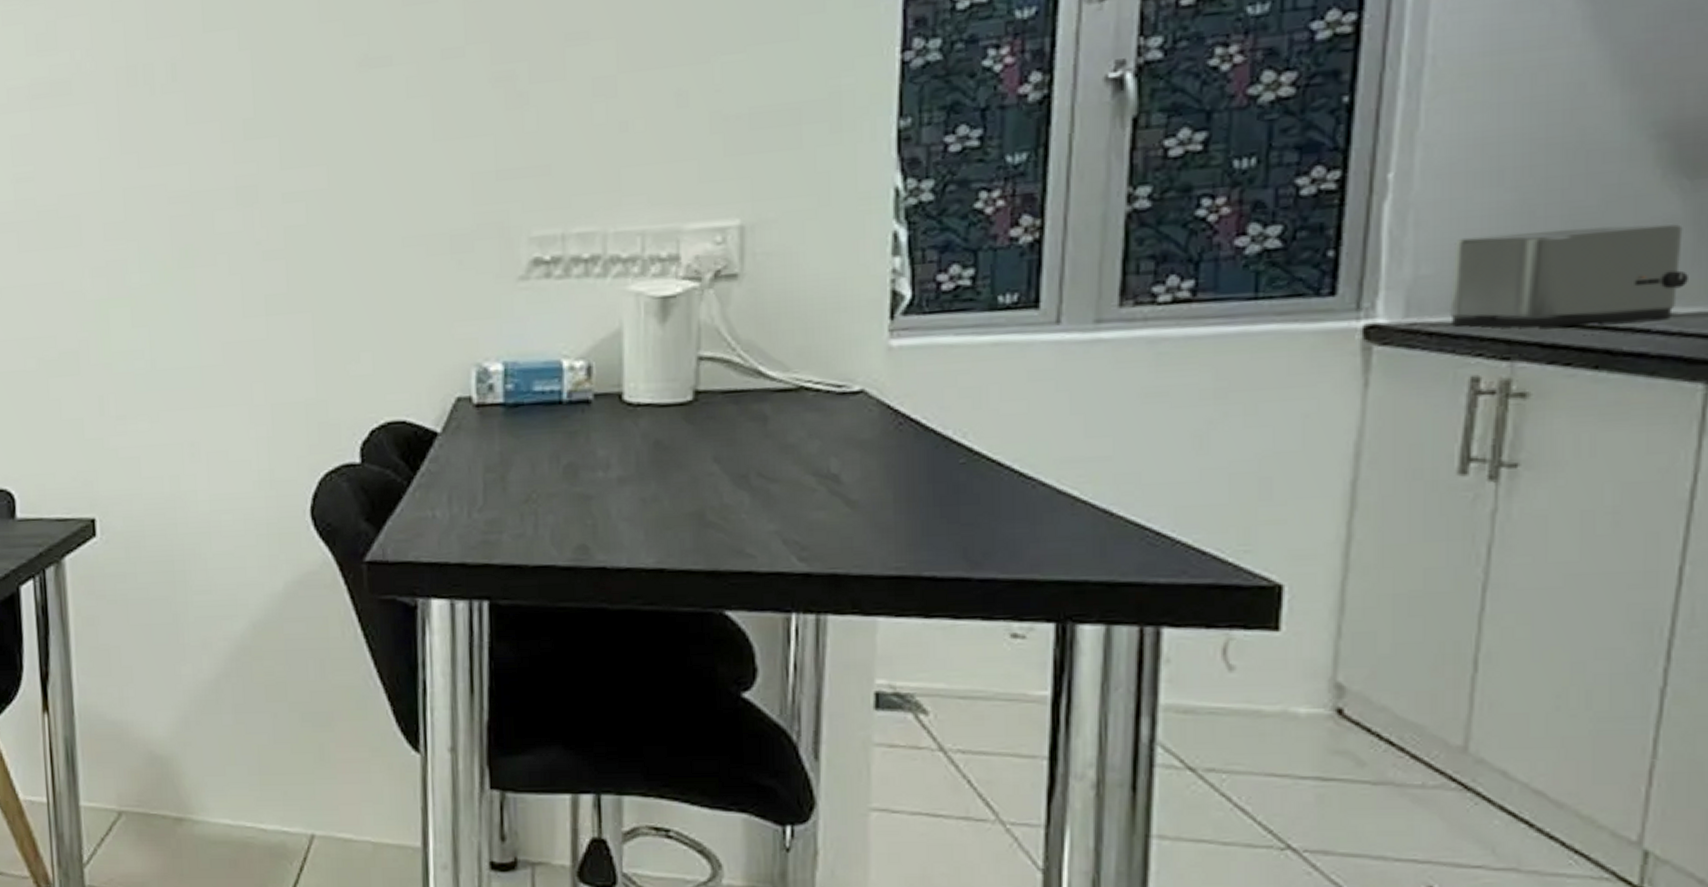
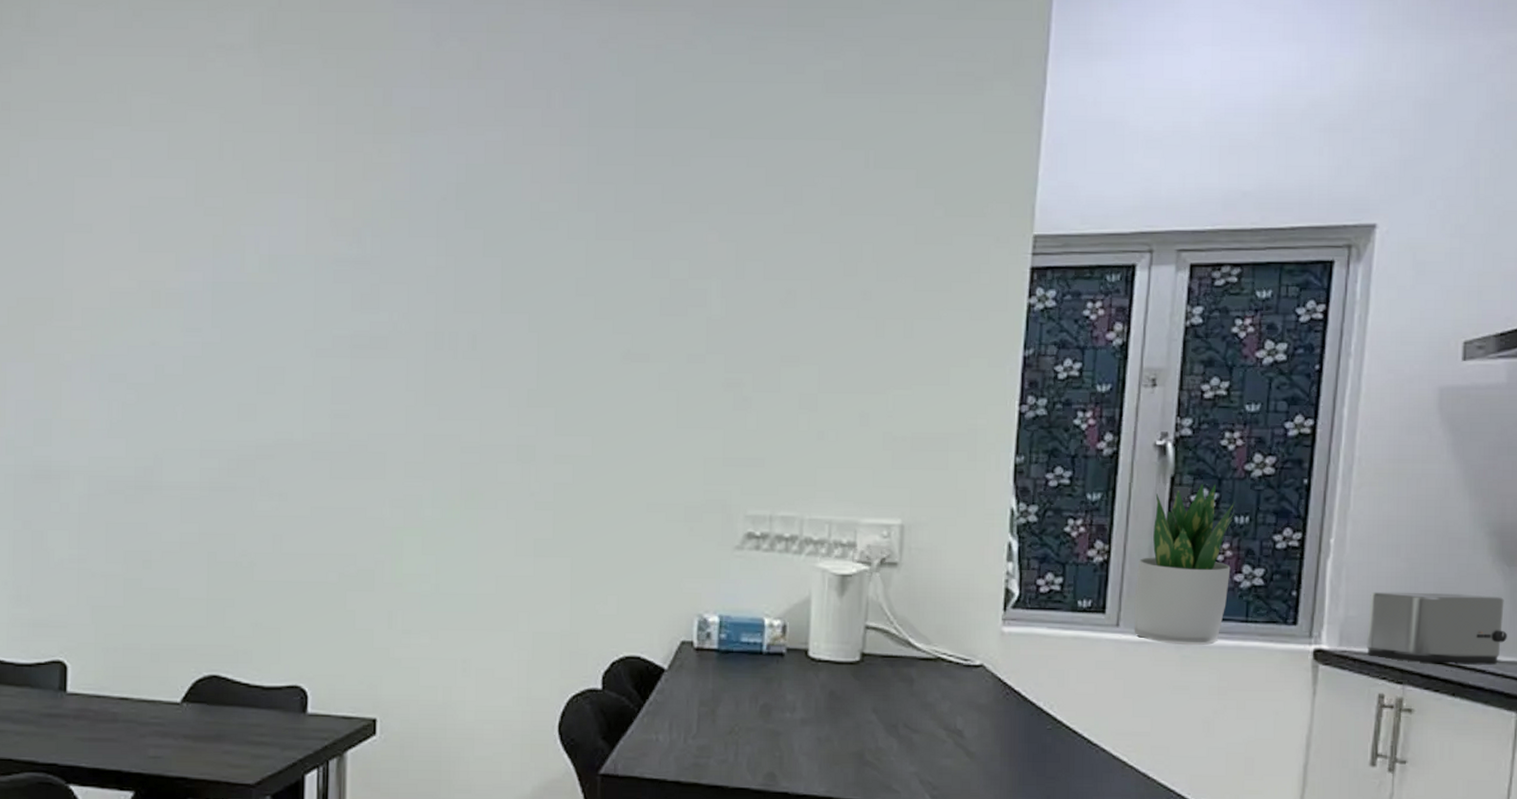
planter: none [1082,120,1234,340] -> present [1134,484,1236,646]

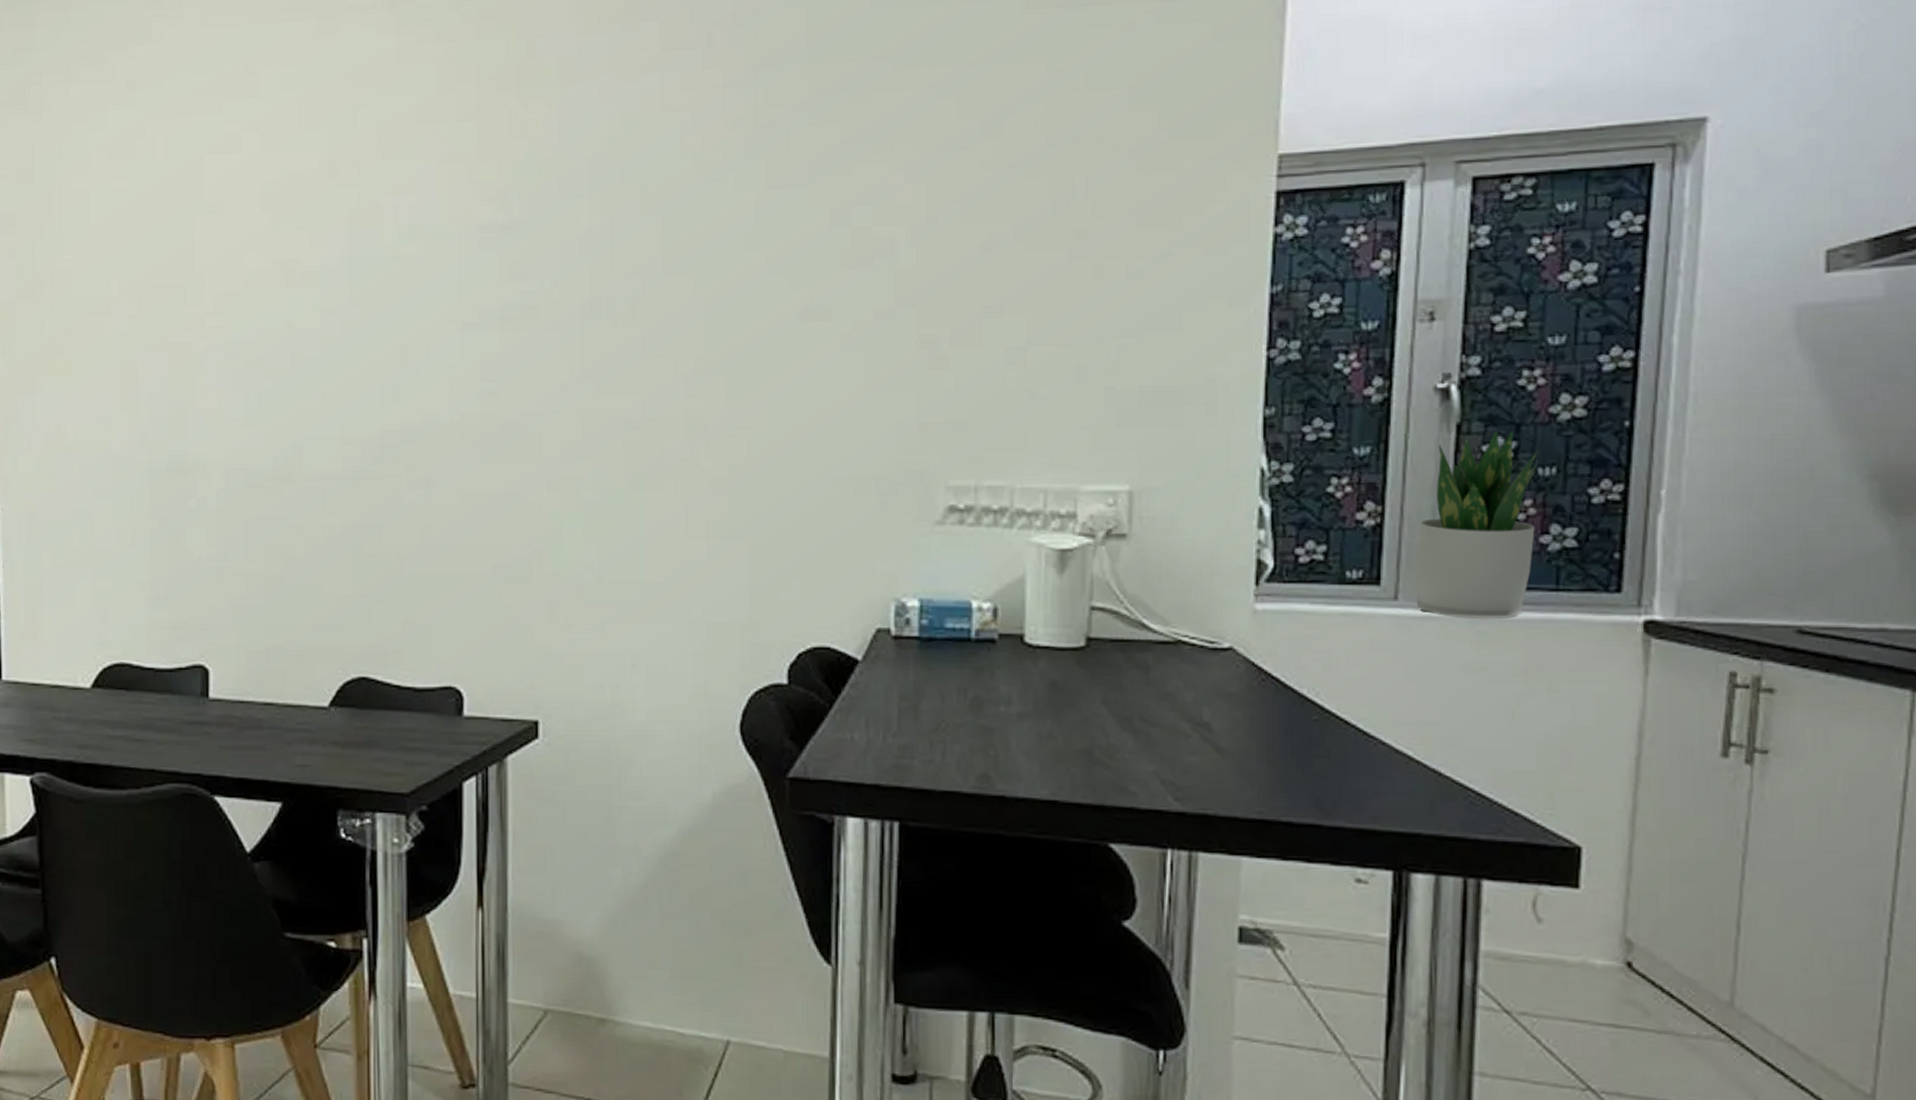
toaster: present [1367,591,1507,665] -> none [1712,549,1896,635]

